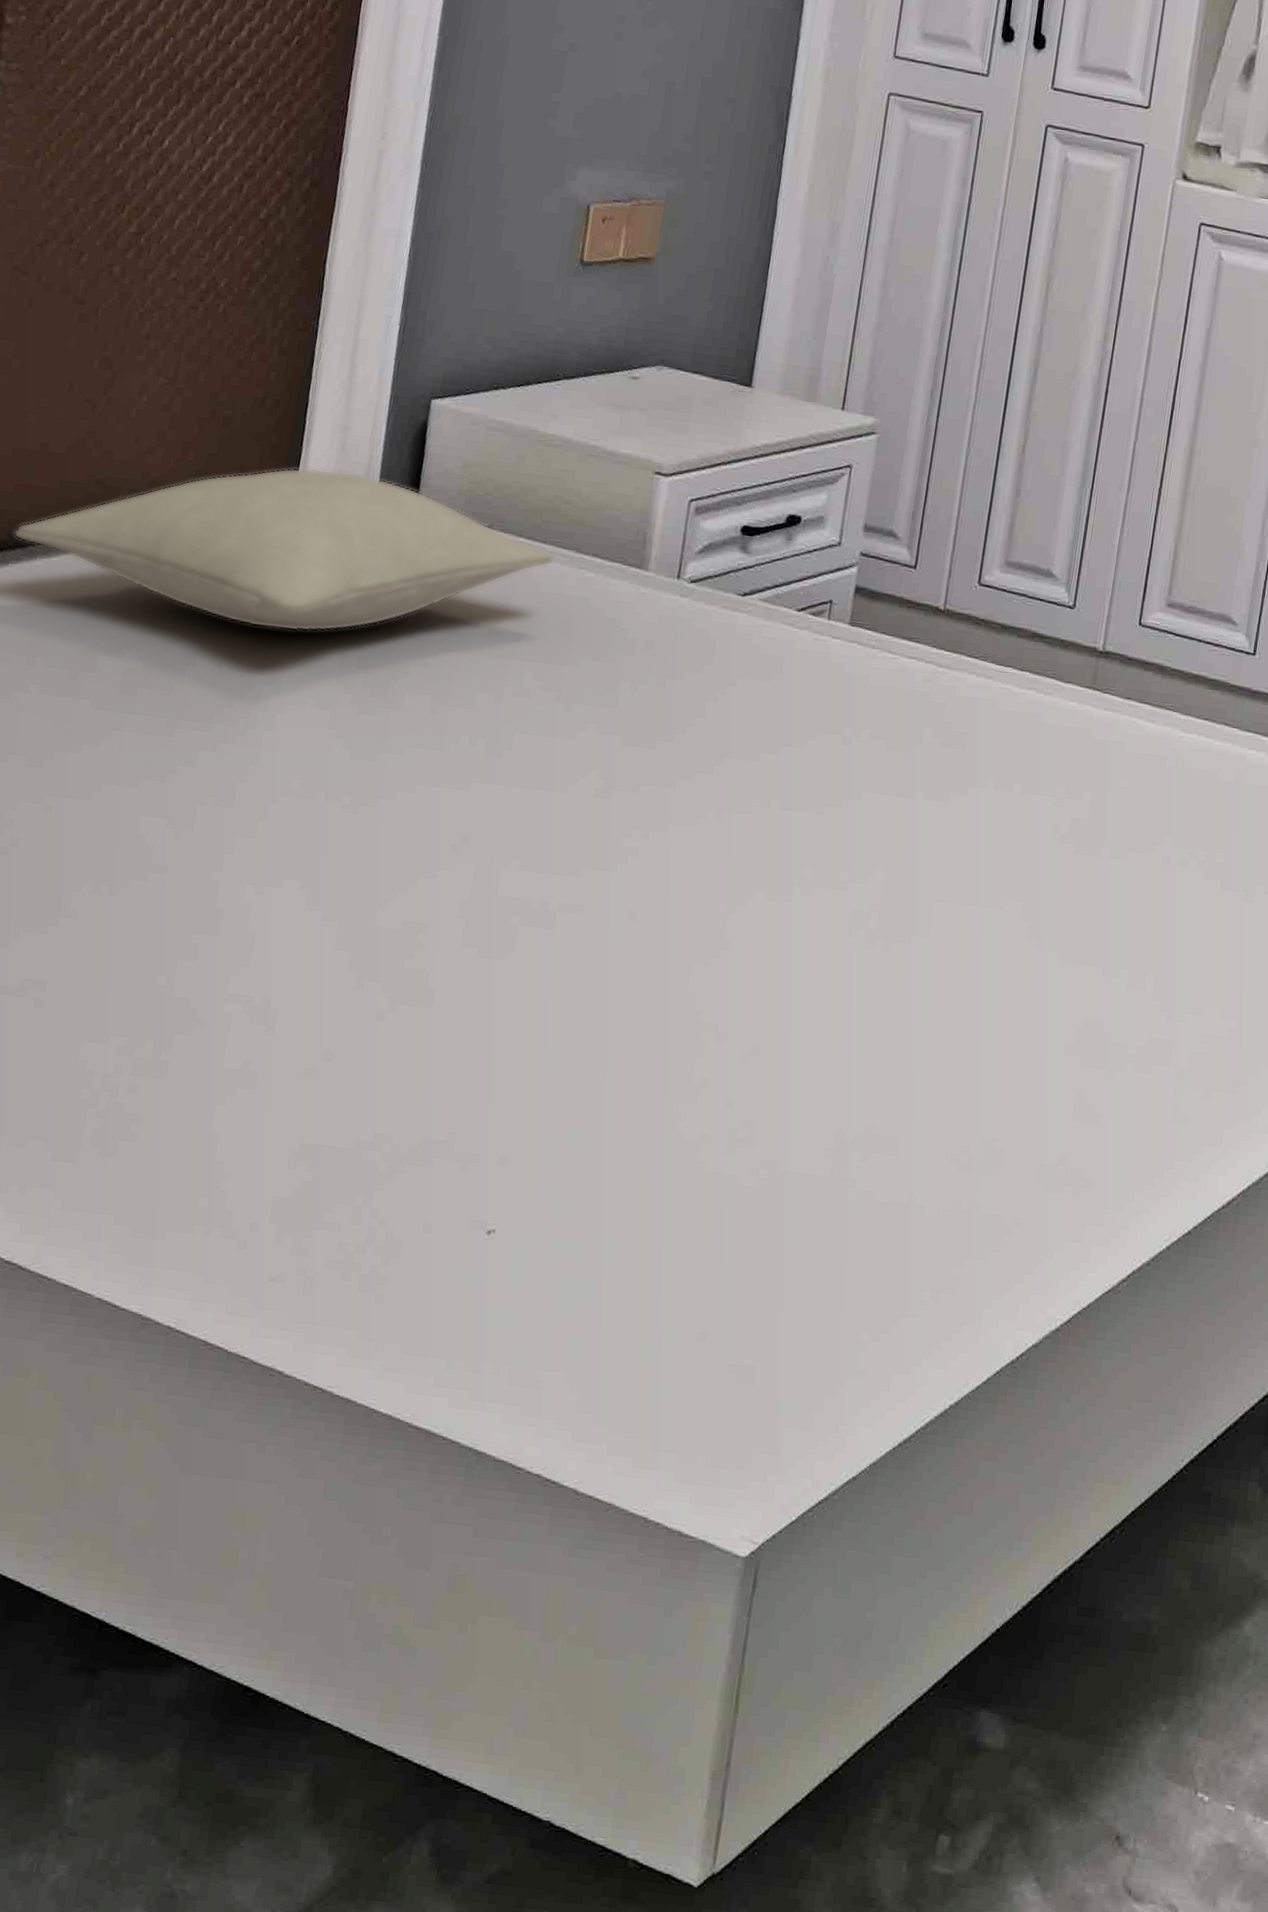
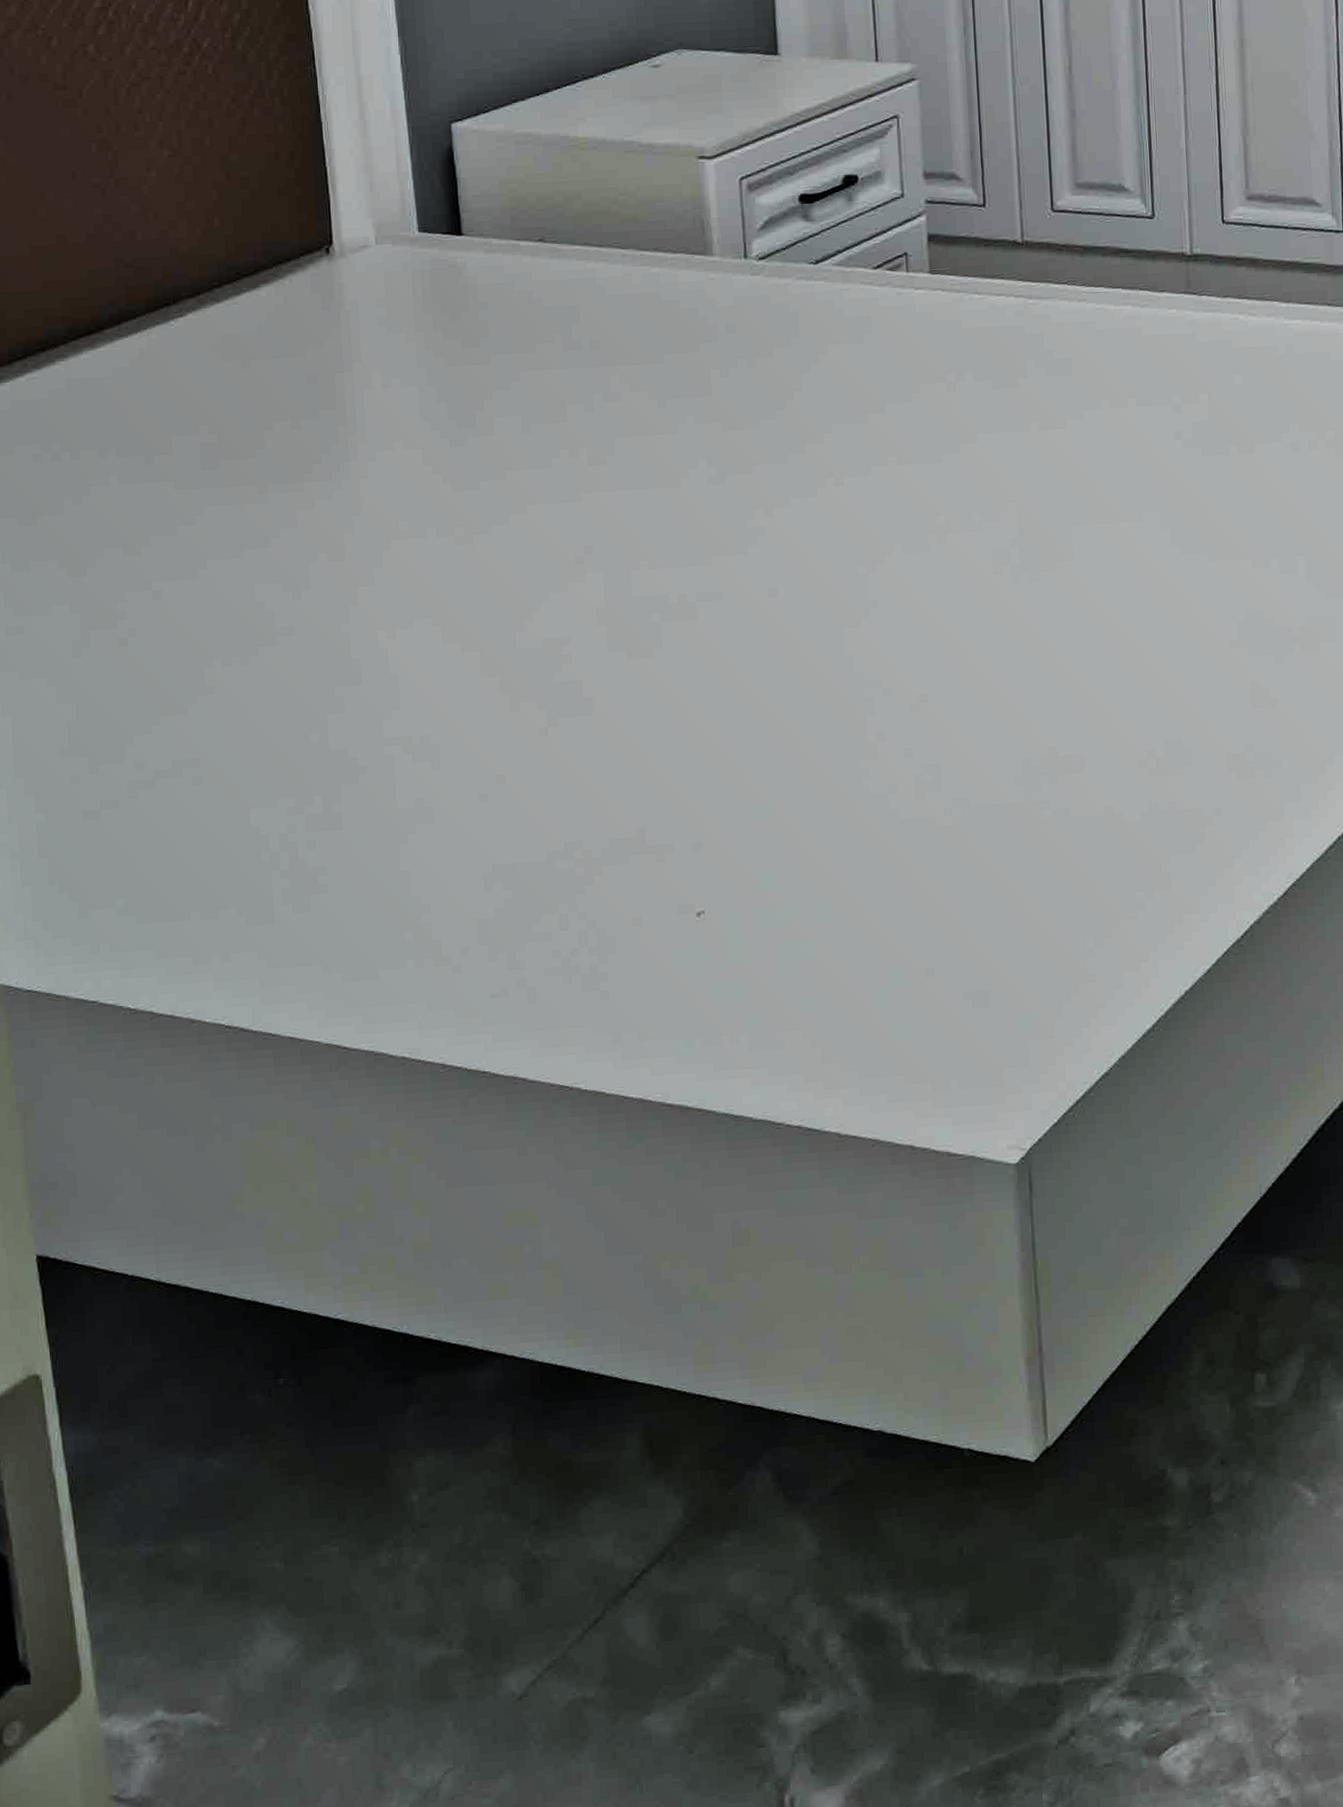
pillow: present [13,468,555,632] -> none [52,211,614,381]

